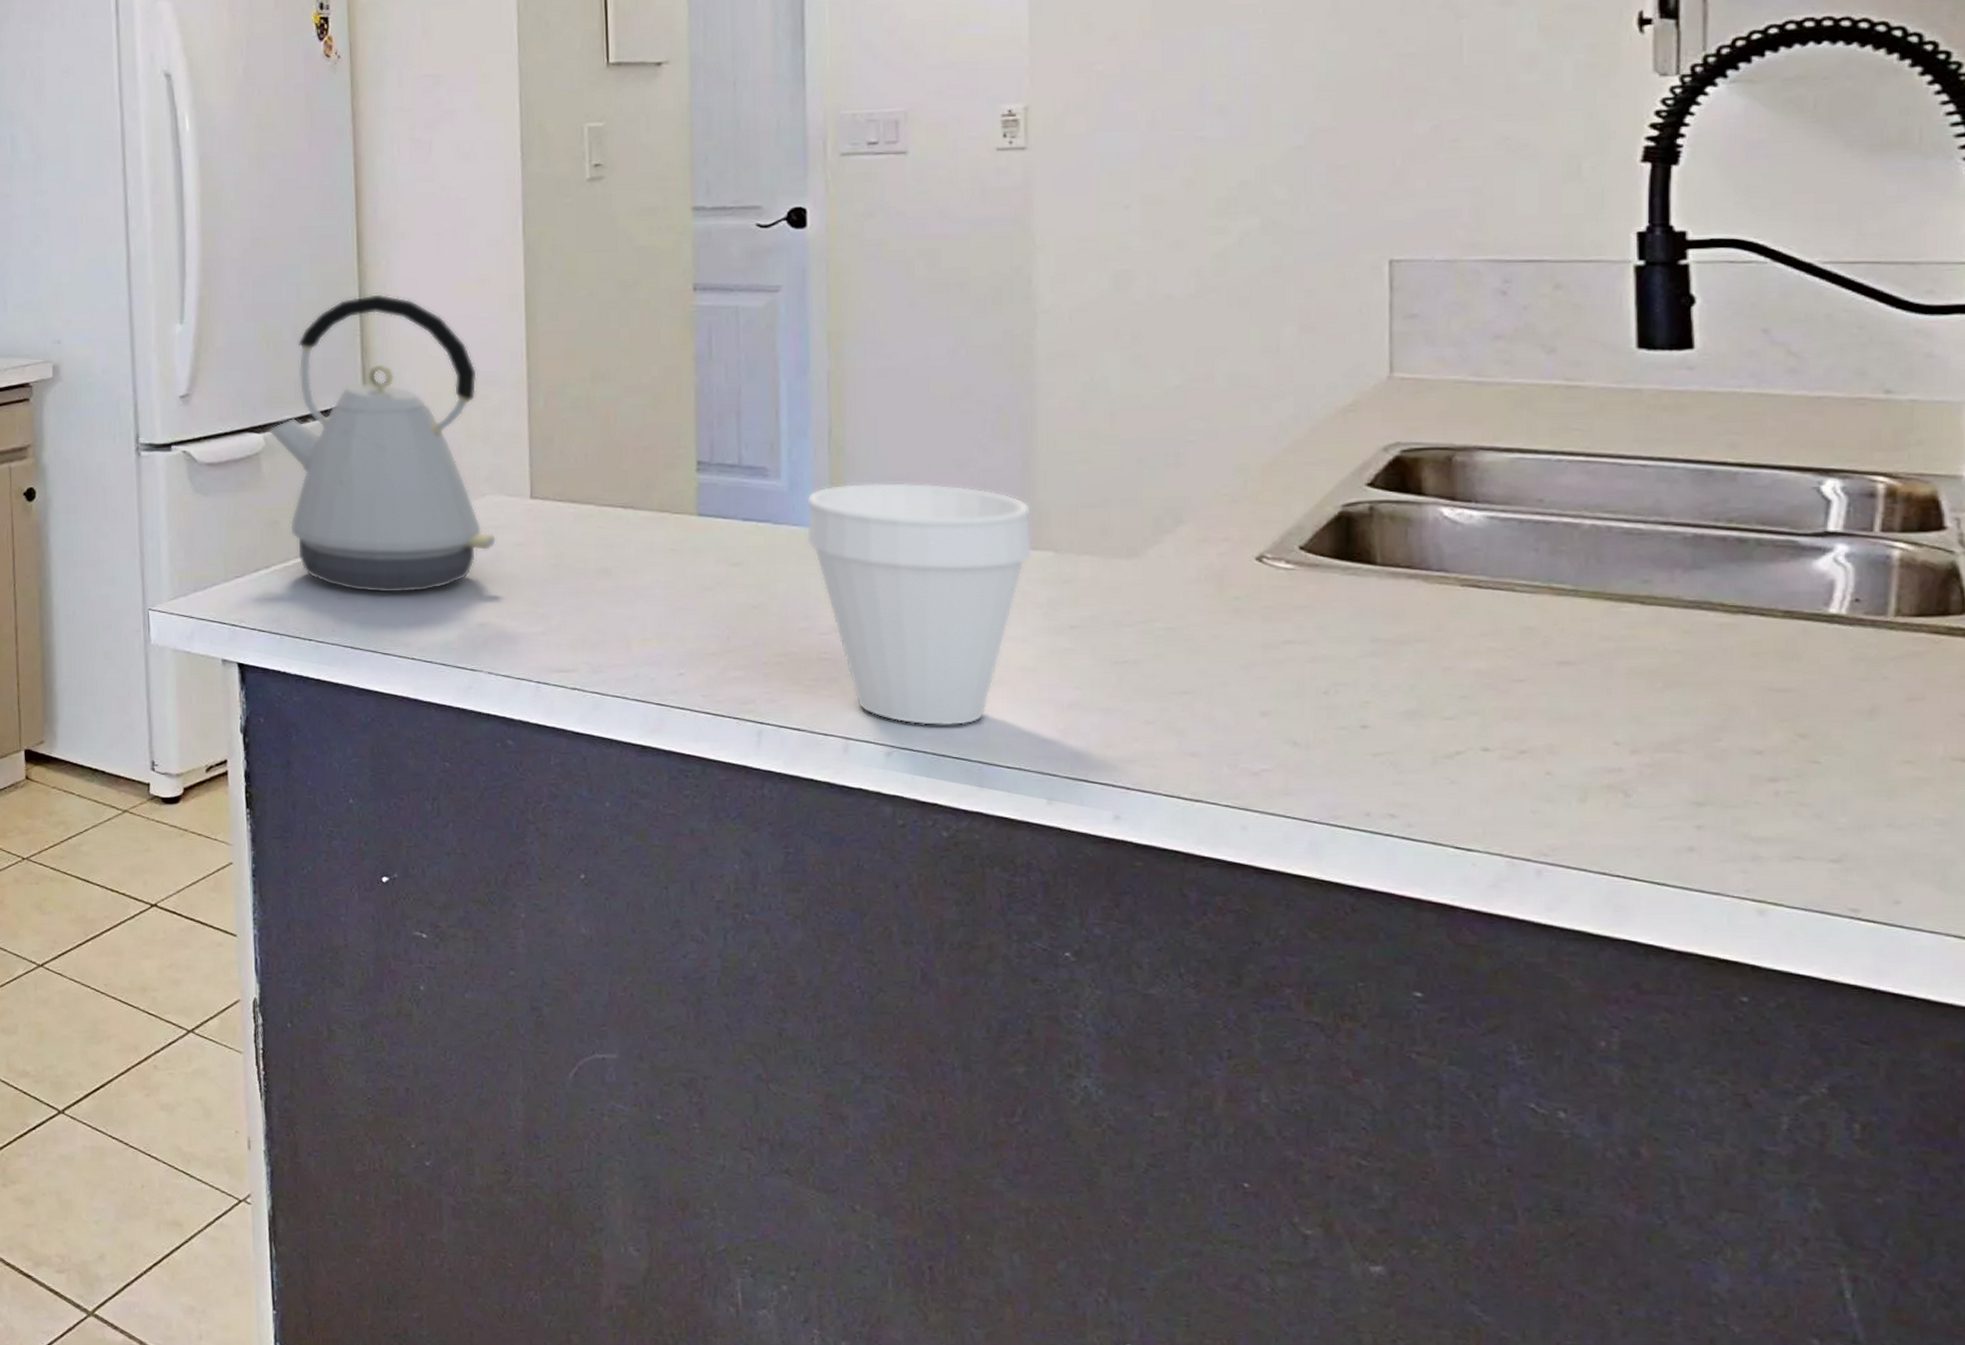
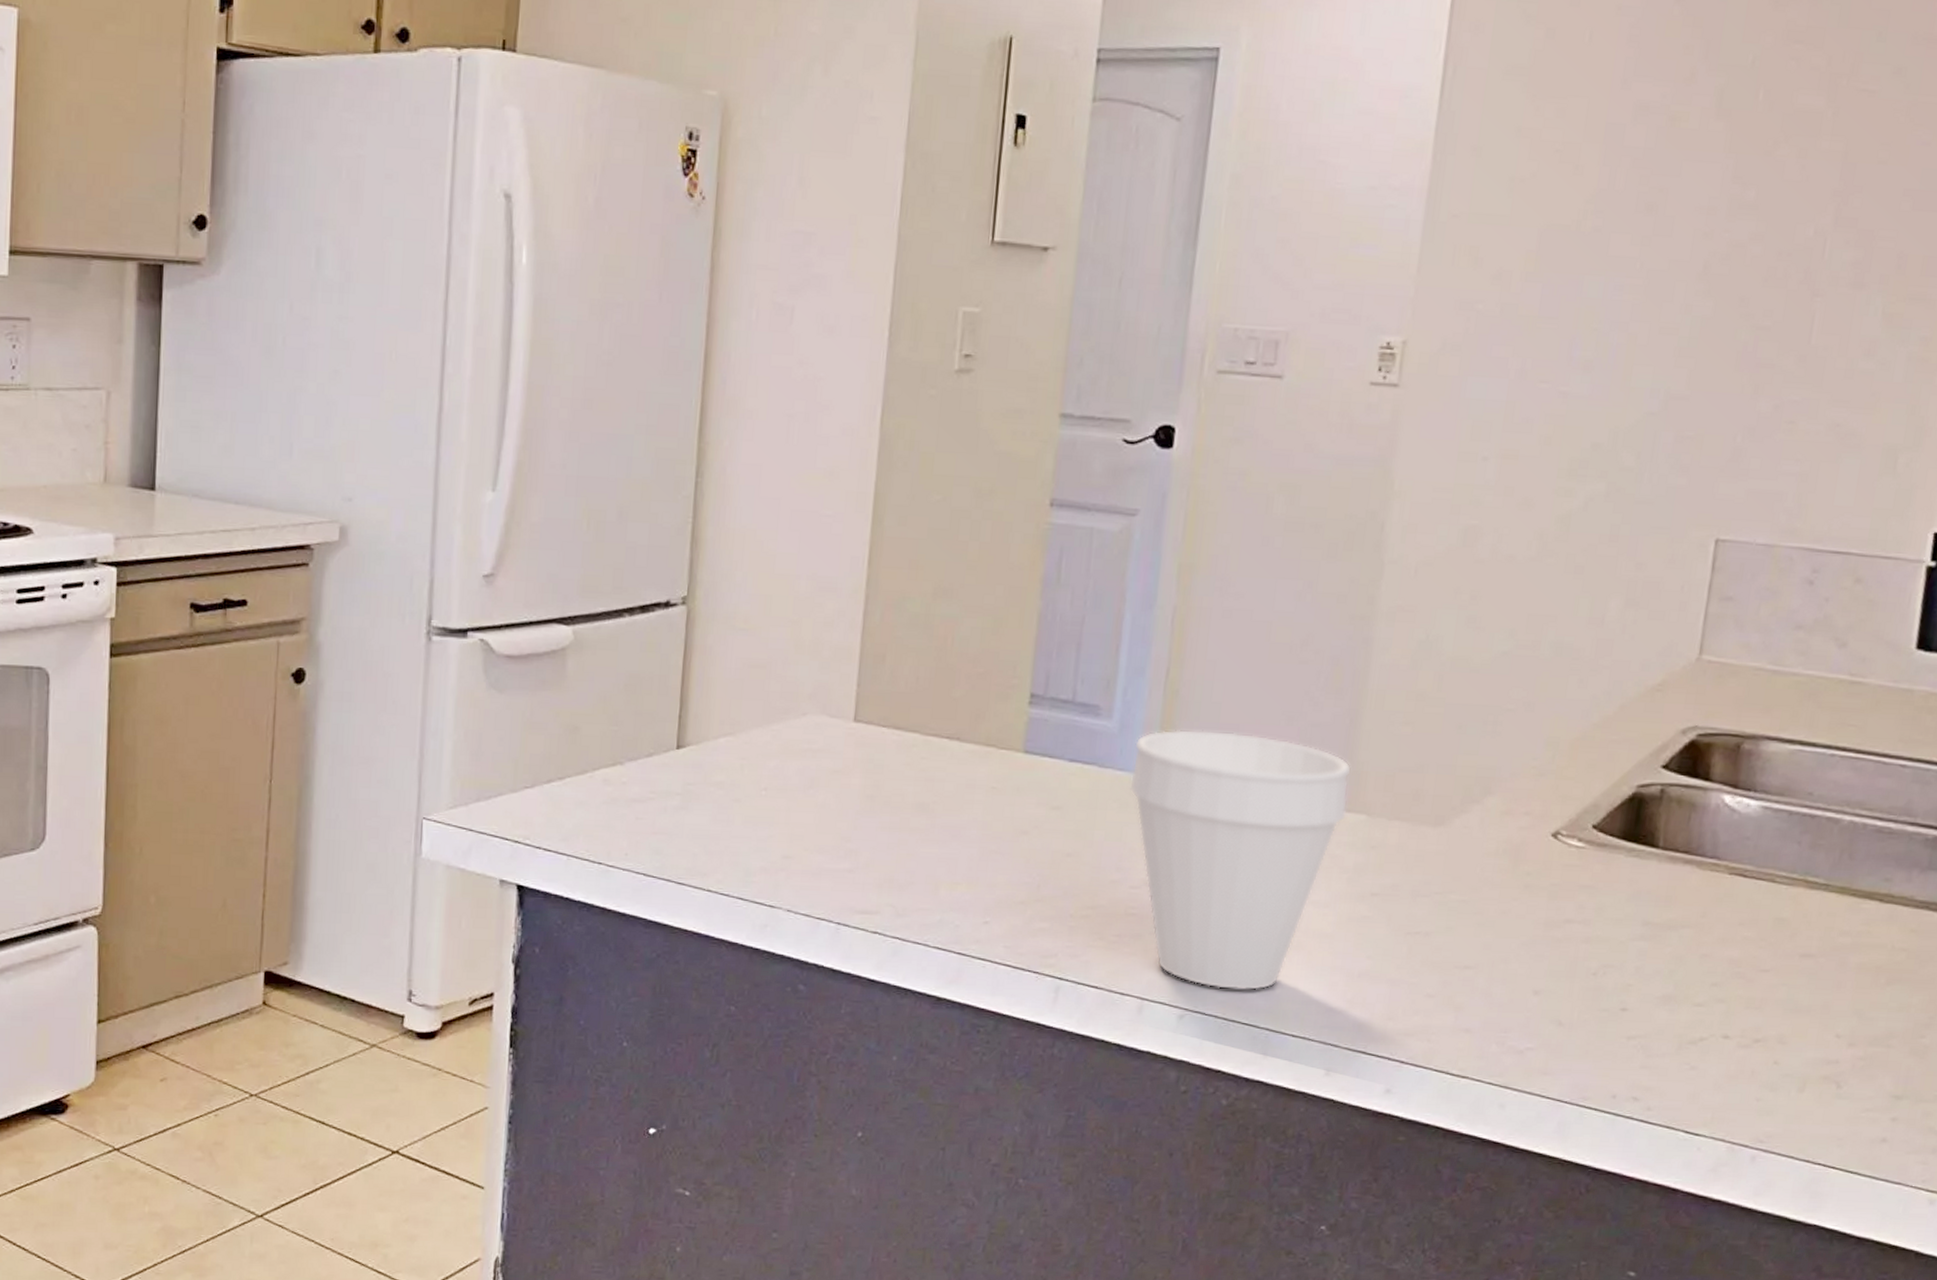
kettle: present [268,293,497,594] -> none [578,476,813,817]

